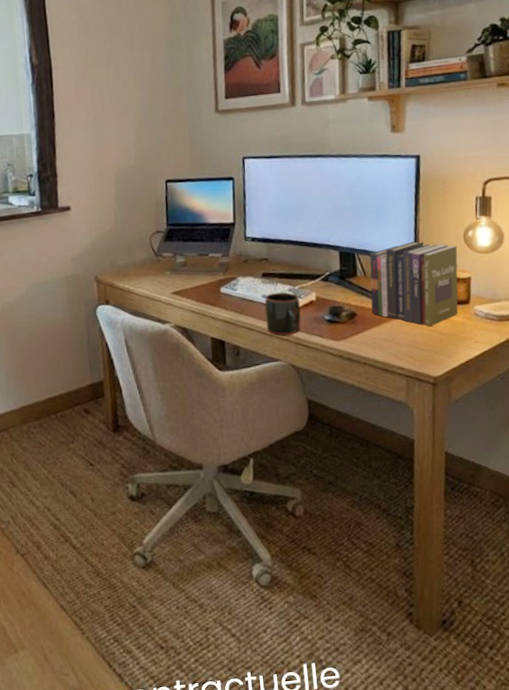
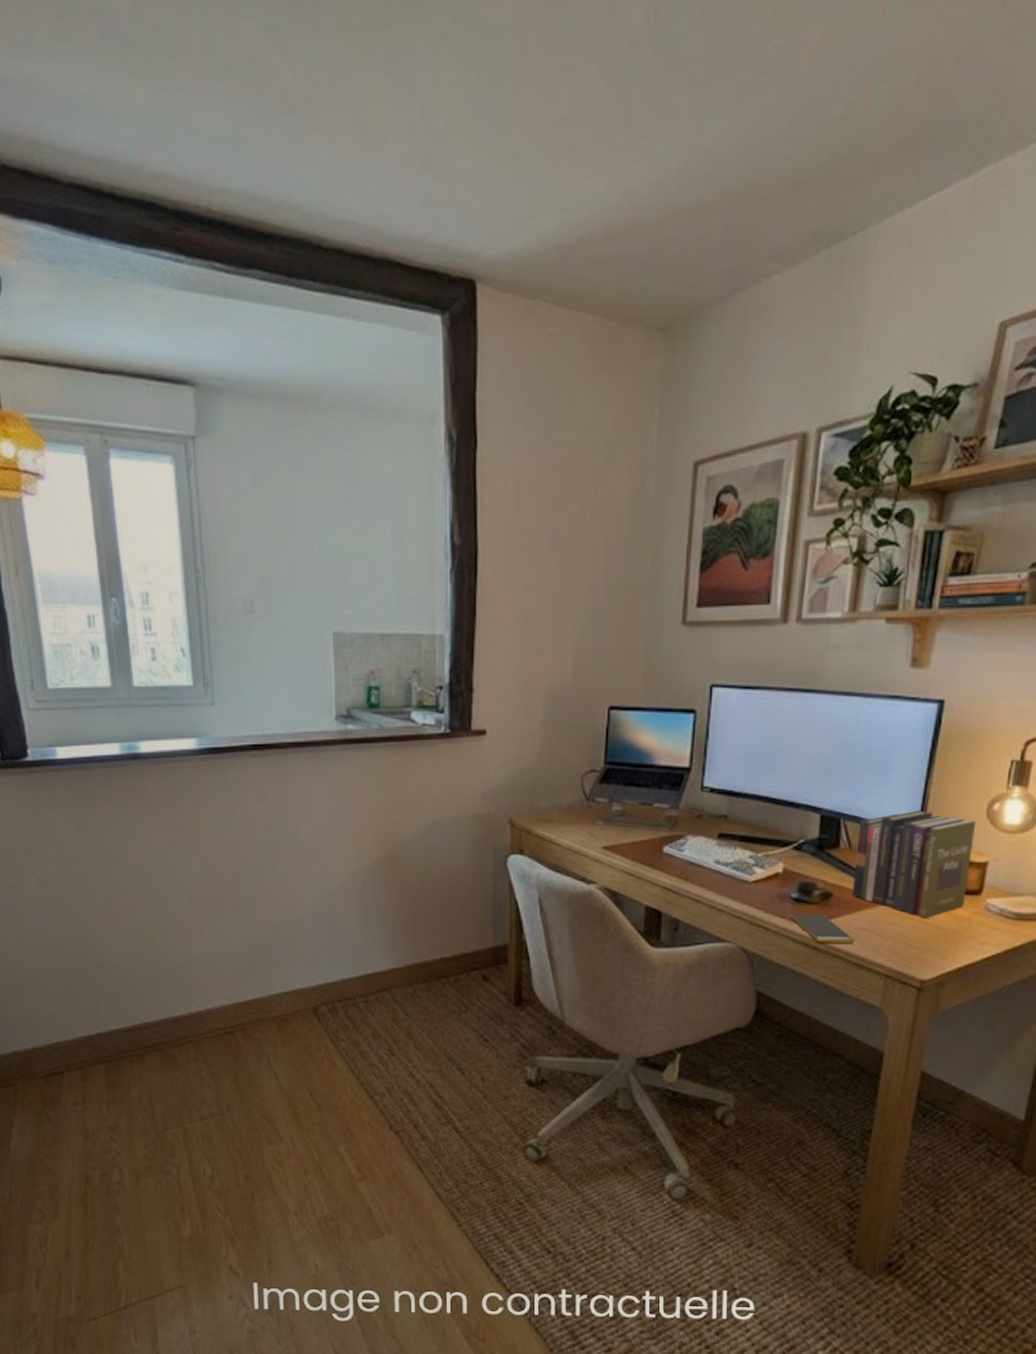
mug: present [264,292,302,336] -> none [716,859,762,912]
smartphone: none [326,331,379,355] -> present [790,915,855,944]

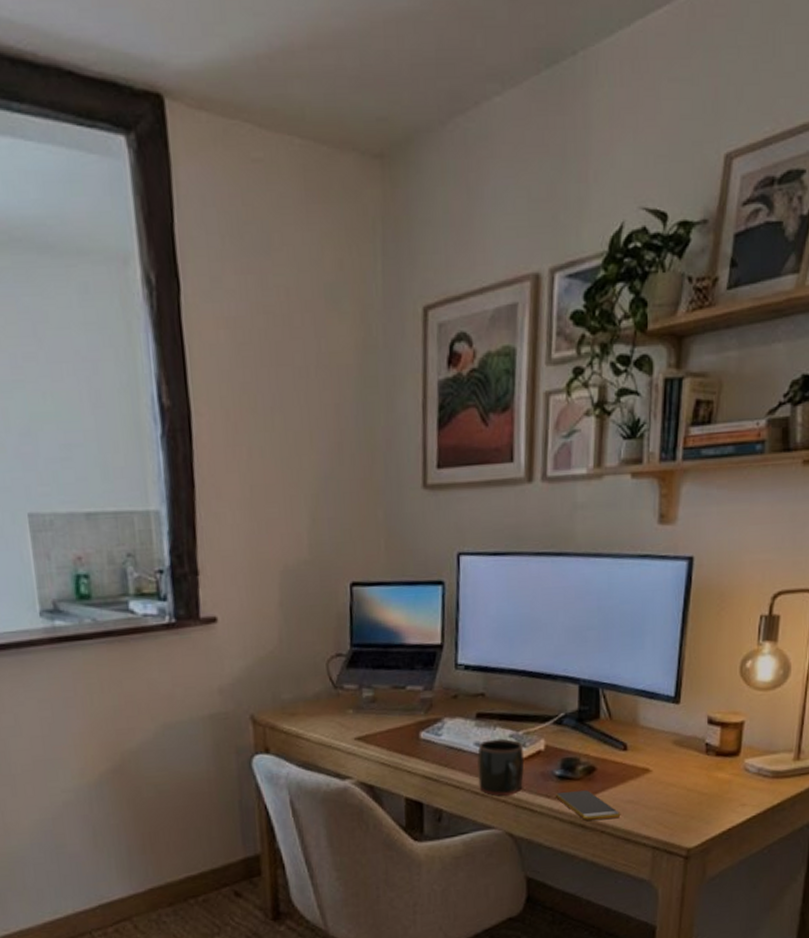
mug: none [716,859,762,912] -> present [477,738,525,796]
books: present [851,809,977,918] -> none [615,672,731,785]

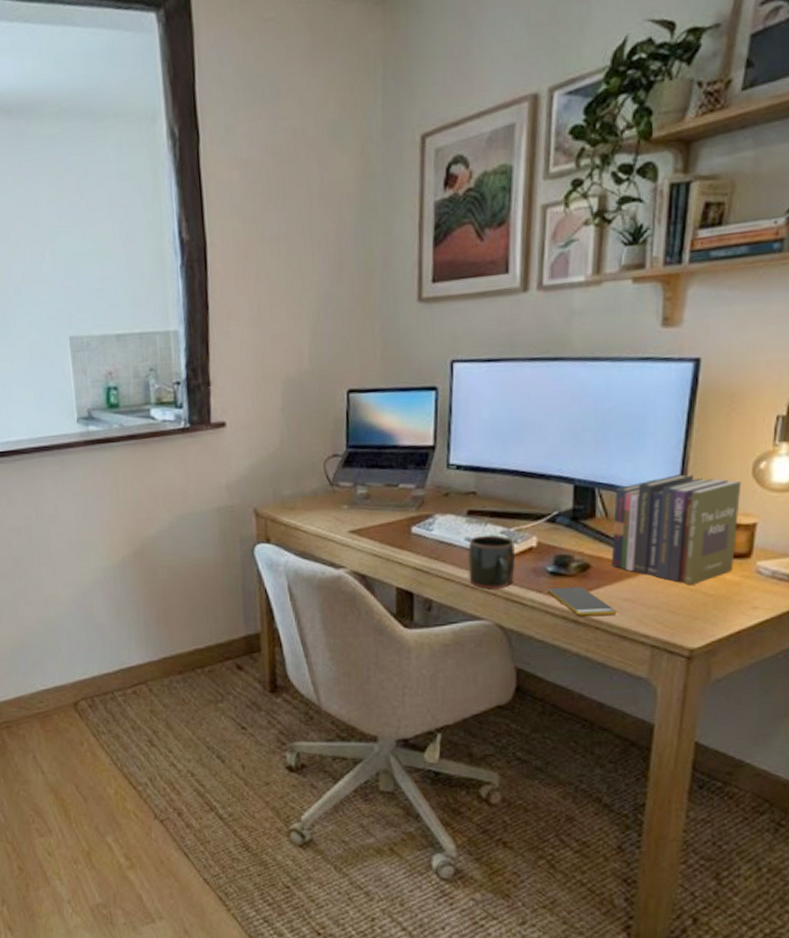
books: none [615,672,731,785] -> present [611,473,742,585]

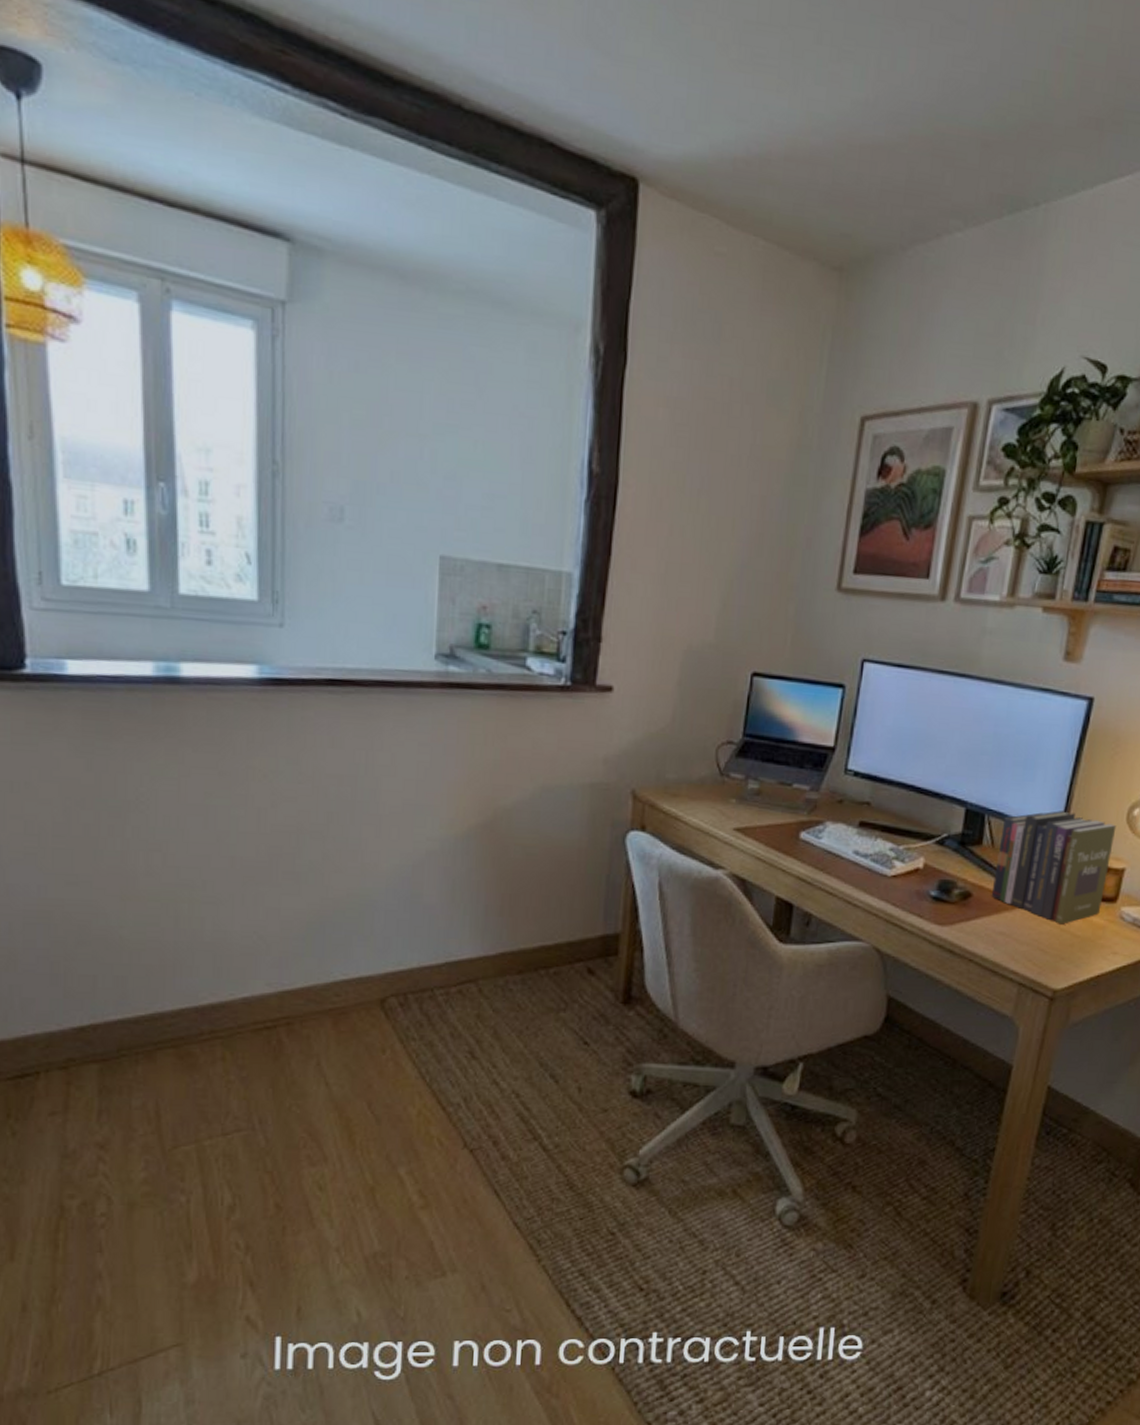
mug: present [468,535,516,589] -> none [852,850,902,909]
smartphone: present [547,587,617,617] -> none [927,914,992,949]

